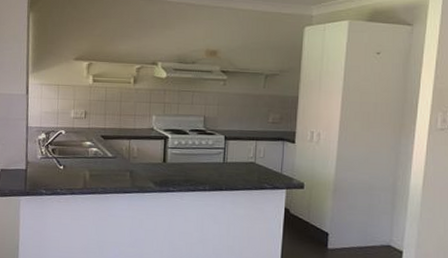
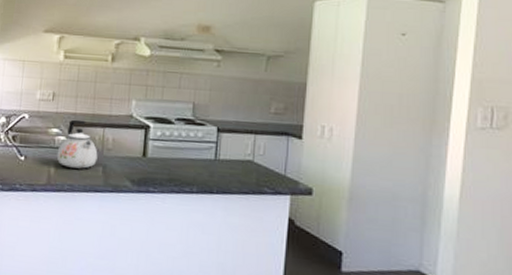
kettle: none [90,133,126,174] -> present [56,119,98,169]

